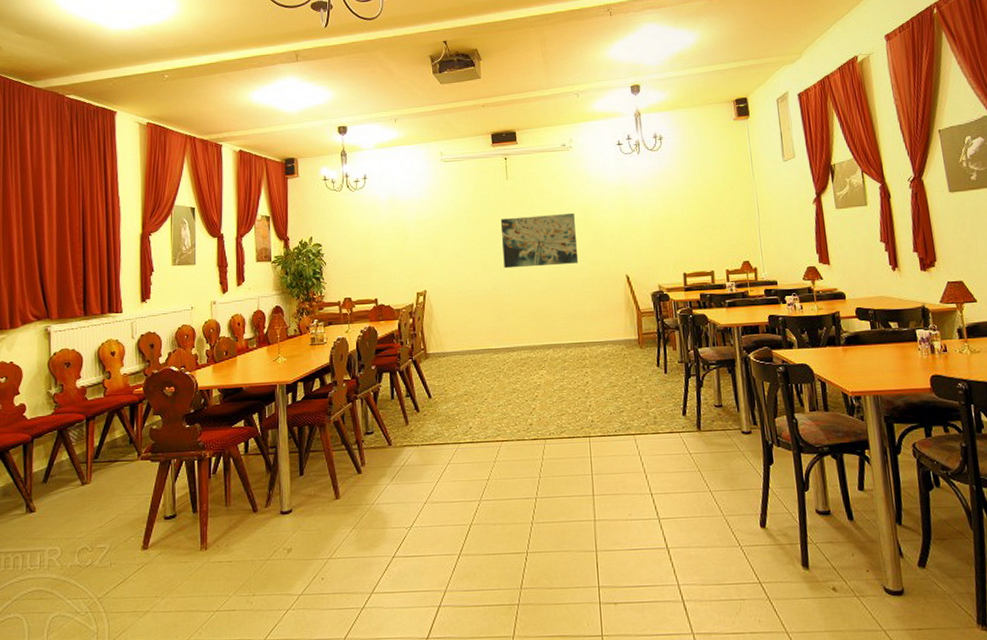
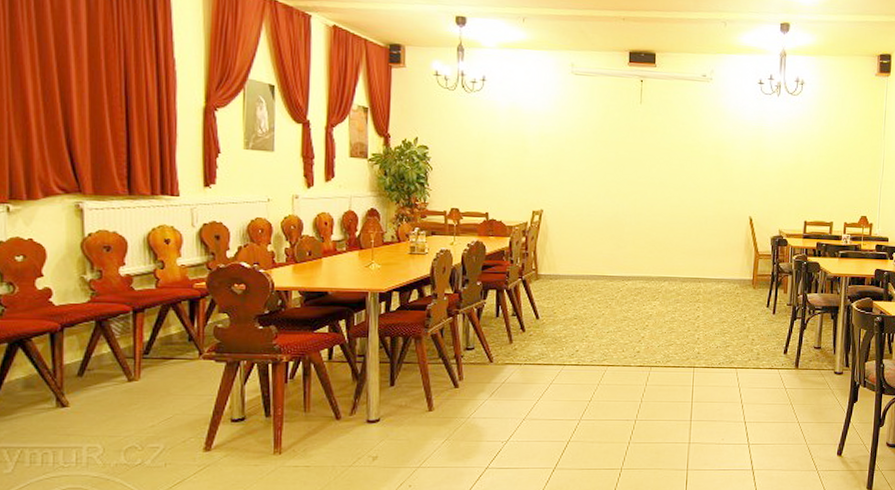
wall art: present [500,214,579,269] -> none [628,144,706,200]

